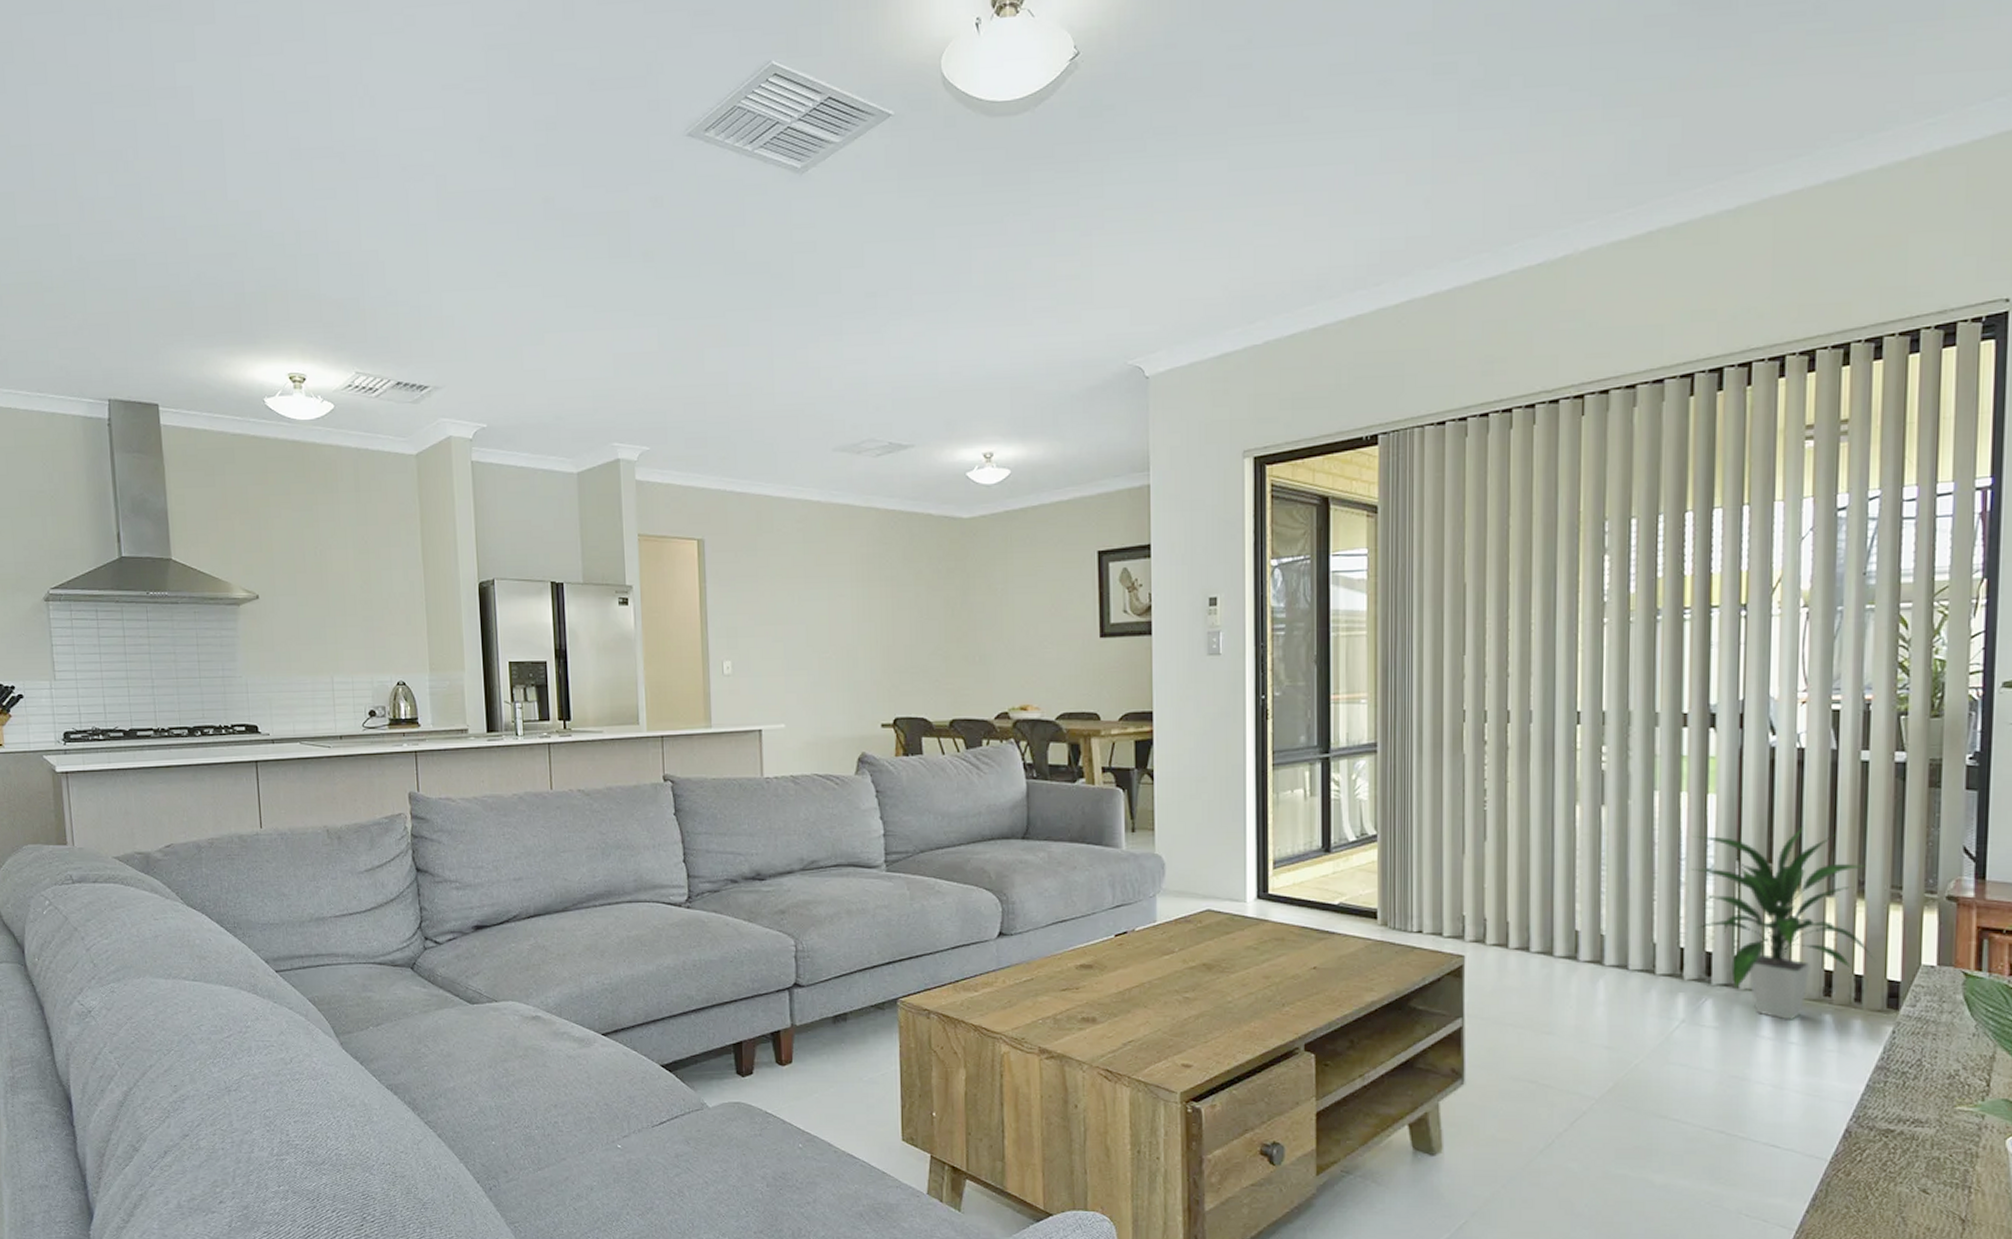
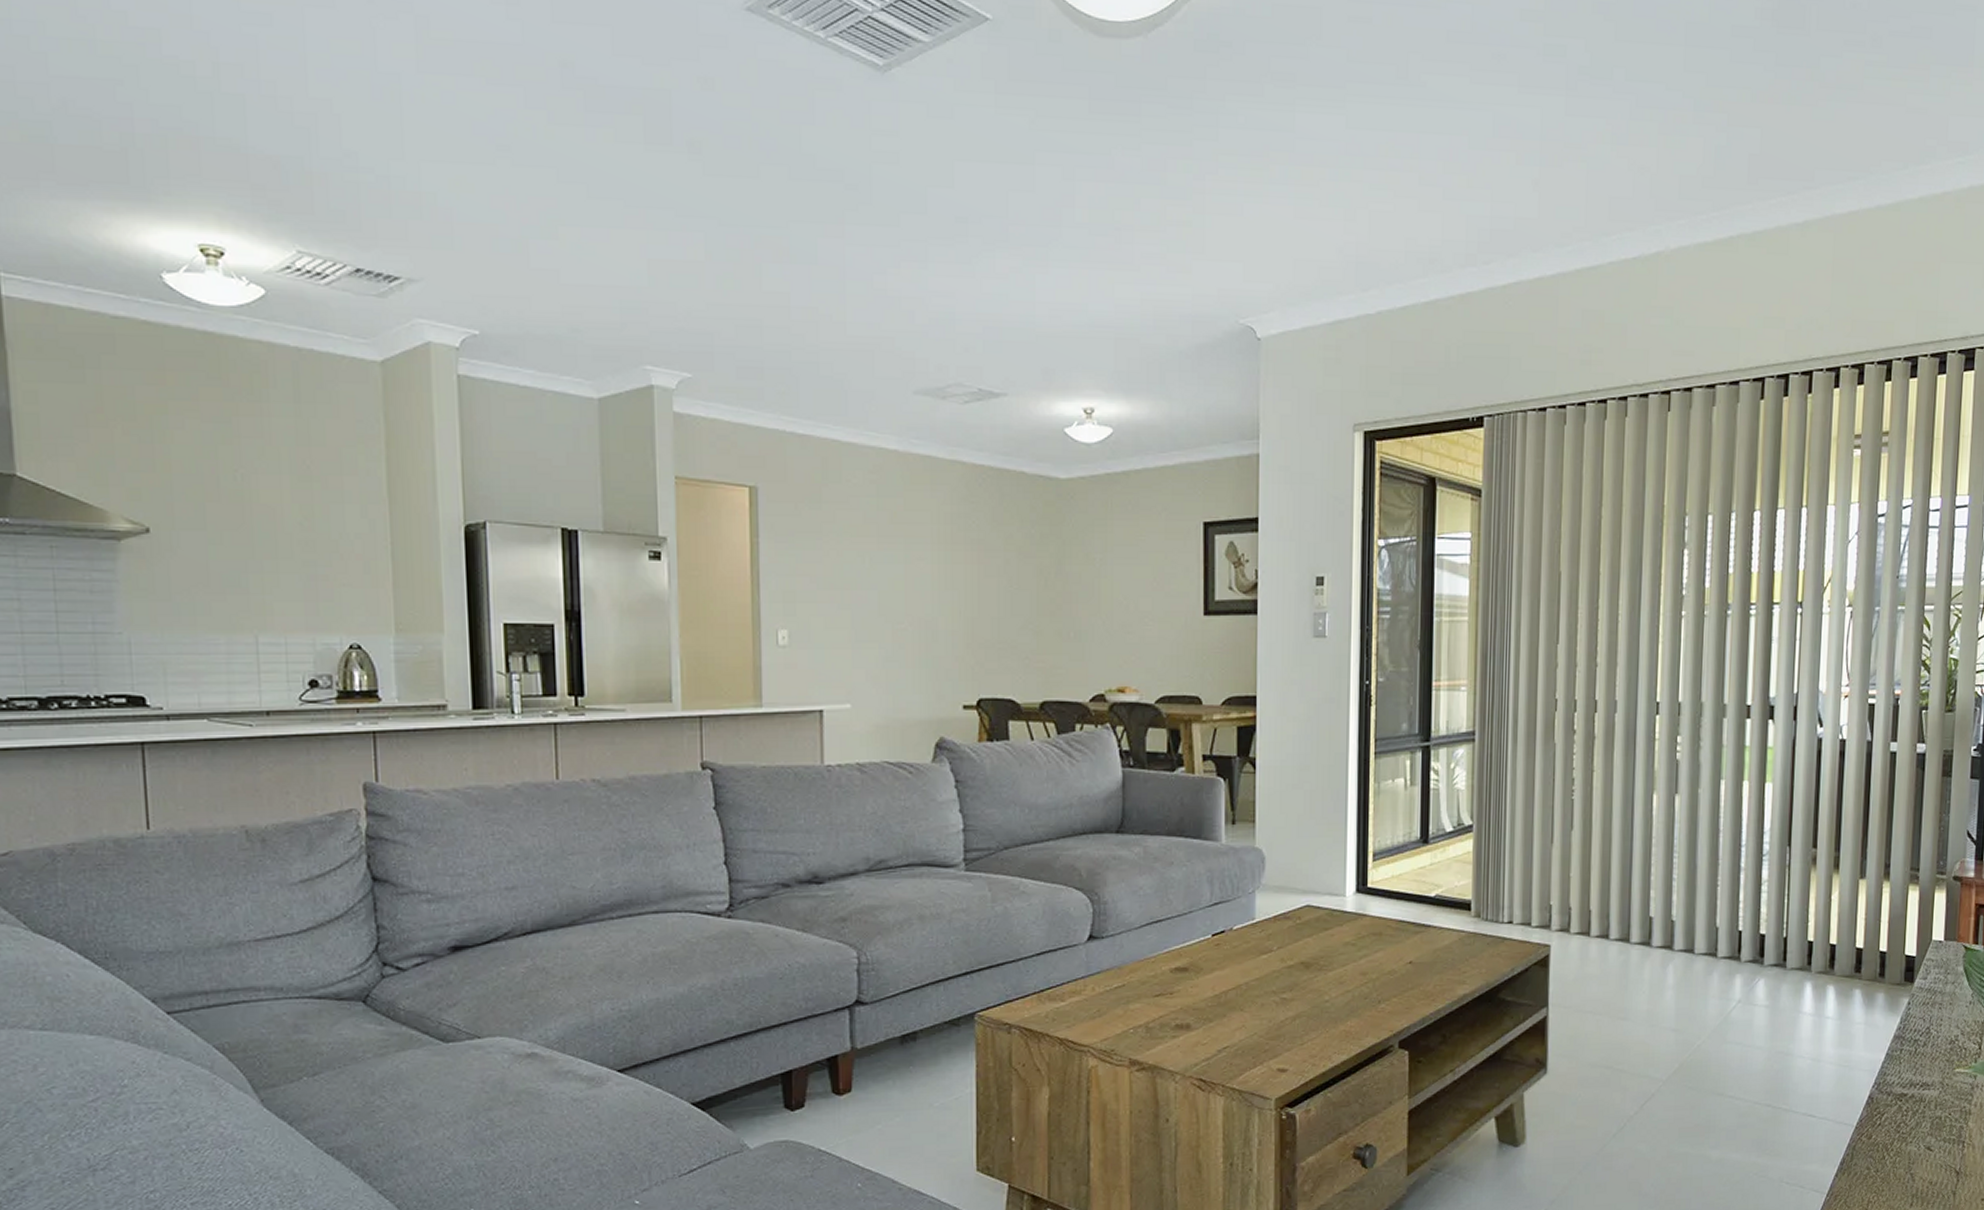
indoor plant: present [1691,826,1872,1020] -> none [1749,813,1894,996]

